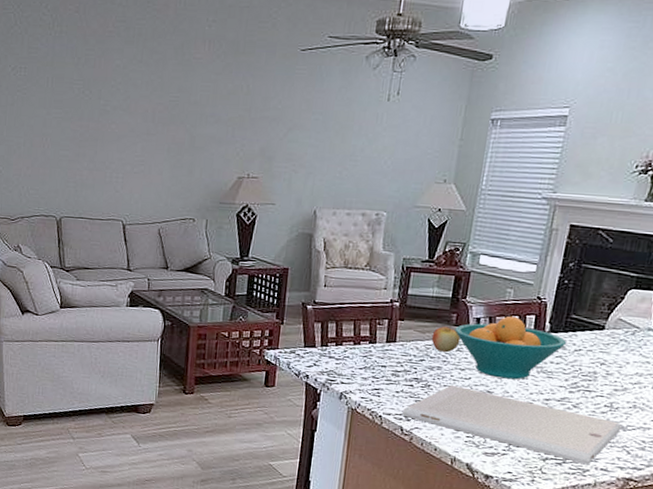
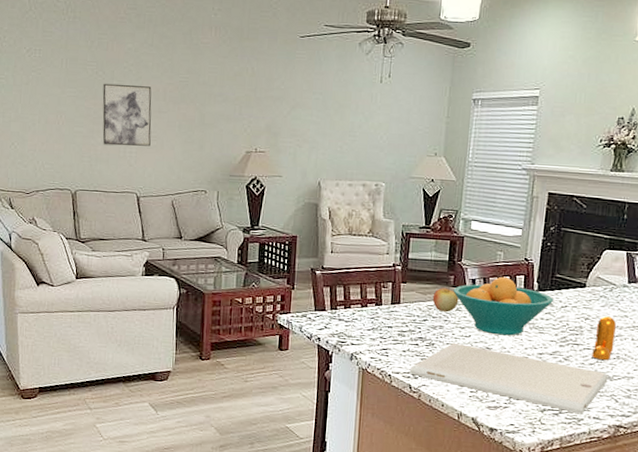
wall art: none [88,103,140,171] -> present [102,83,152,146]
pepper shaker: none [605,362,636,409] -> present [592,316,616,360]

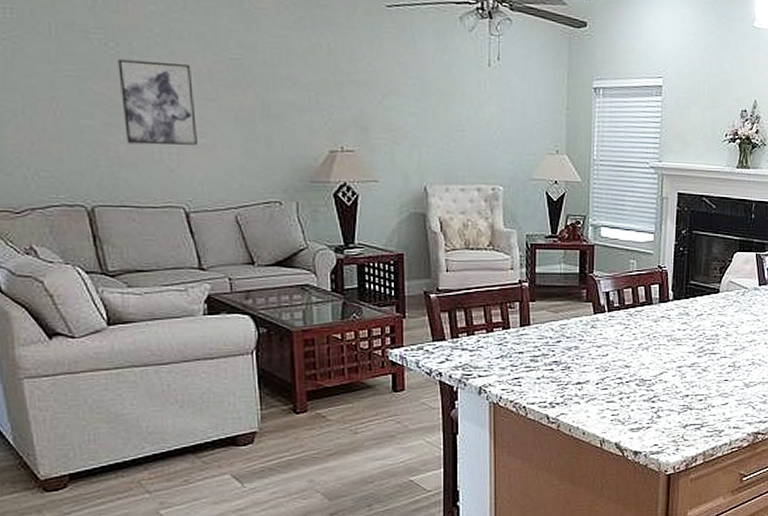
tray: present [409,342,608,415] -> none [545,363,745,426]
apple: present [432,287,459,312] -> none [565,302,593,331]
fruit bowl: present [453,276,554,336] -> none [587,287,690,351]
pepper shaker: present [592,316,616,360] -> none [729,322,749,367]

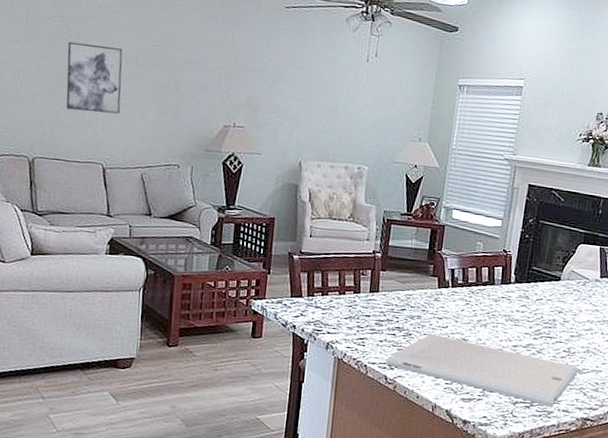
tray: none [545,363,745,426] -> present [385,333,578,407]

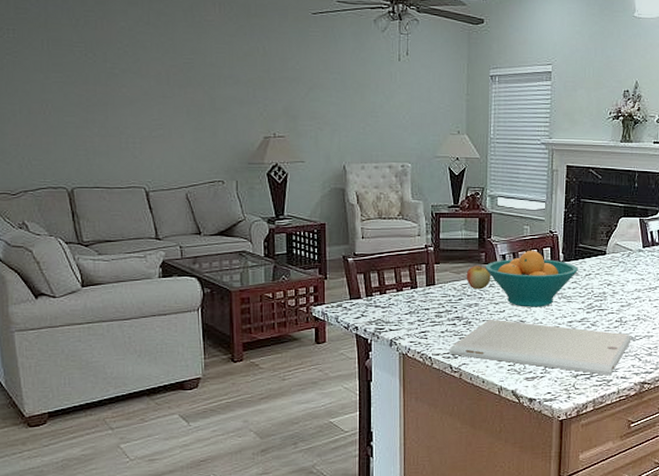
wall art: present [66,41,123,114] -> none [95,66,156,136]
apple: none [411,276,438,302] -> present [466,264,491,290]
fruit bowl: none [432,267,530,328] -> present [485,250,579,307]

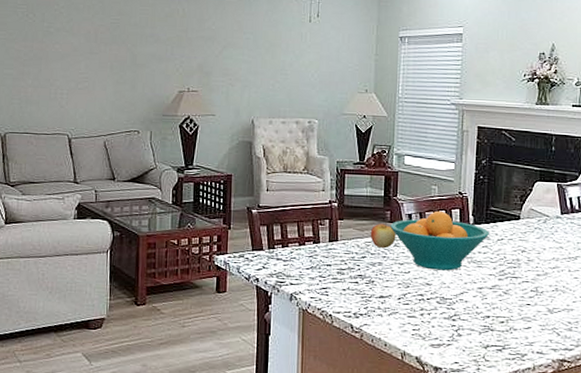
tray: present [449,319,631,376] -> none [350,279,548,350]

